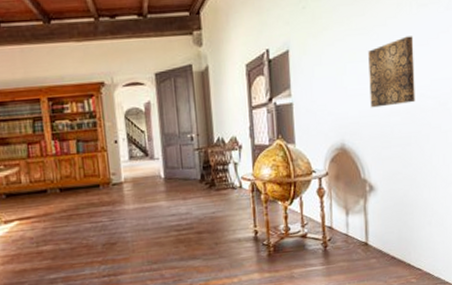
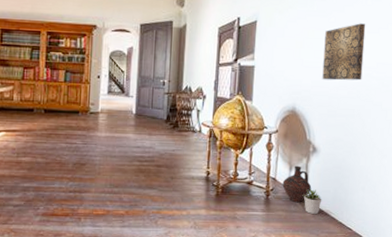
ceramic jug: none [340,208,373,250] -> present [282,165,312,203]
potted plant: none [365,232,386,260] -> present [303,189,322,214]

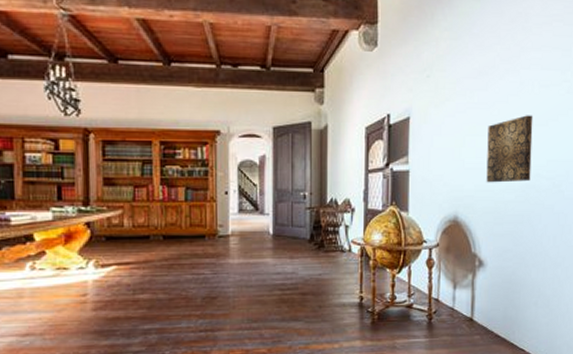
ceramic jug: present [282,165,312,203] -> none [446,283,479,325]
potted plant: present [303,189,322,214] -> none [470,308,491,336]

